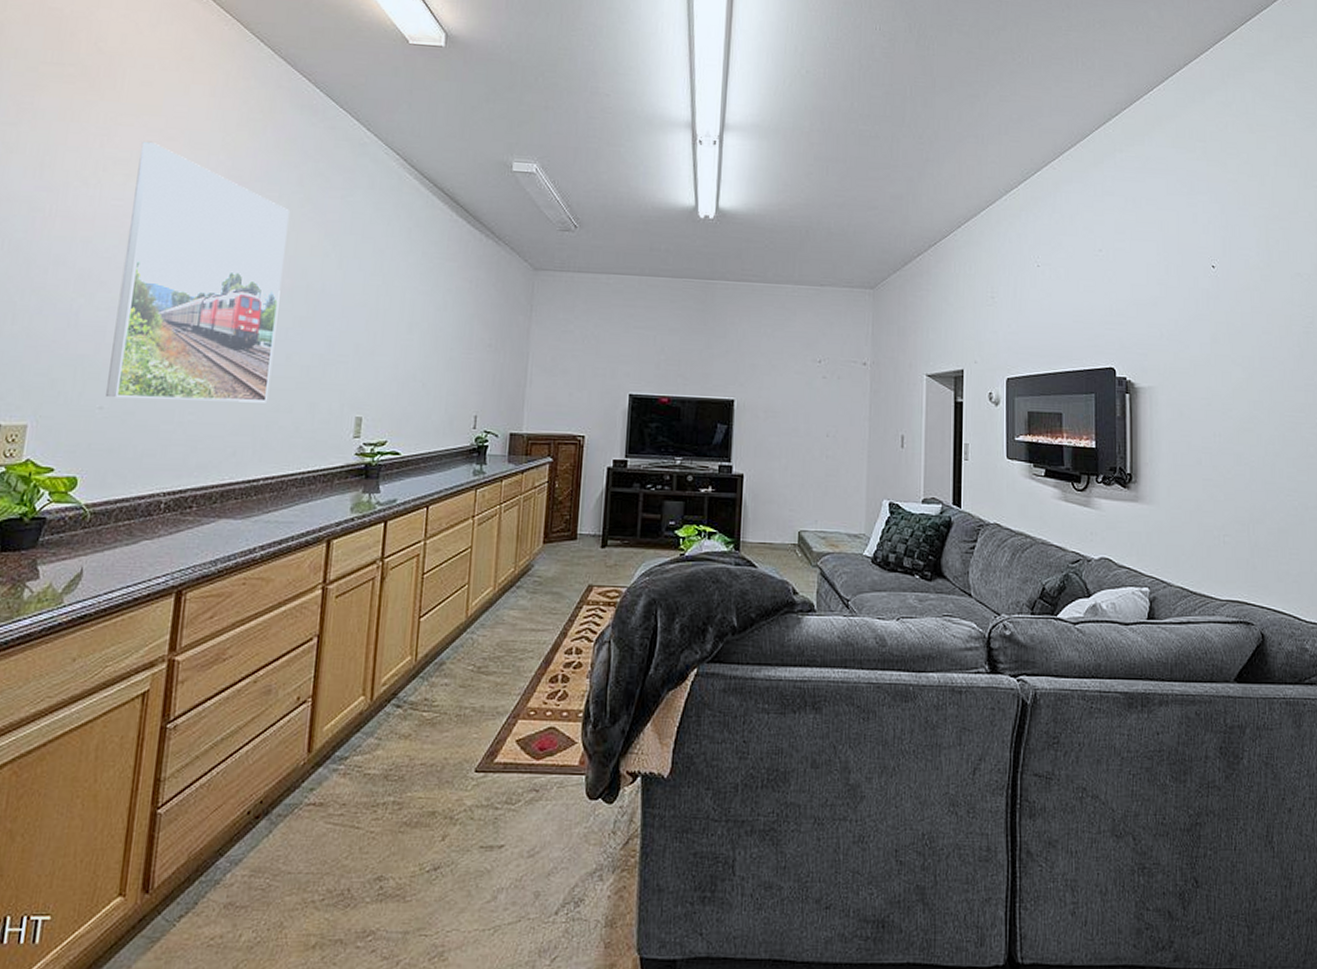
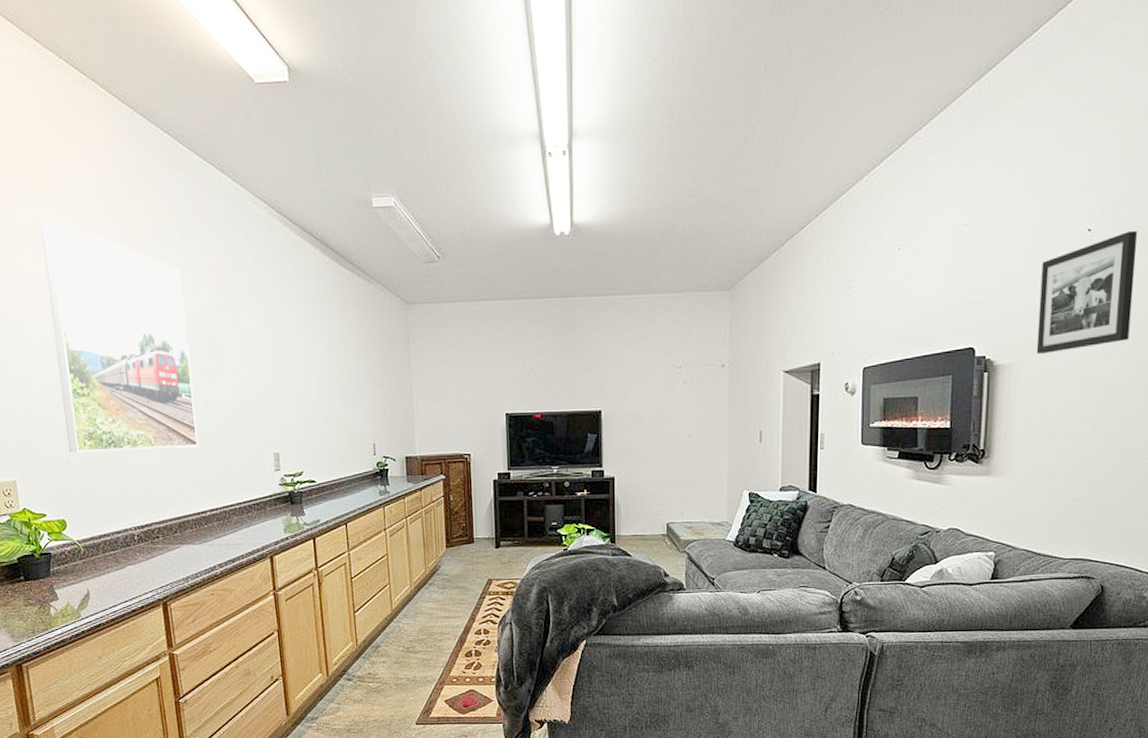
picture frame: none [1173,271,1260,380] -> present [1036,230,1138,354]

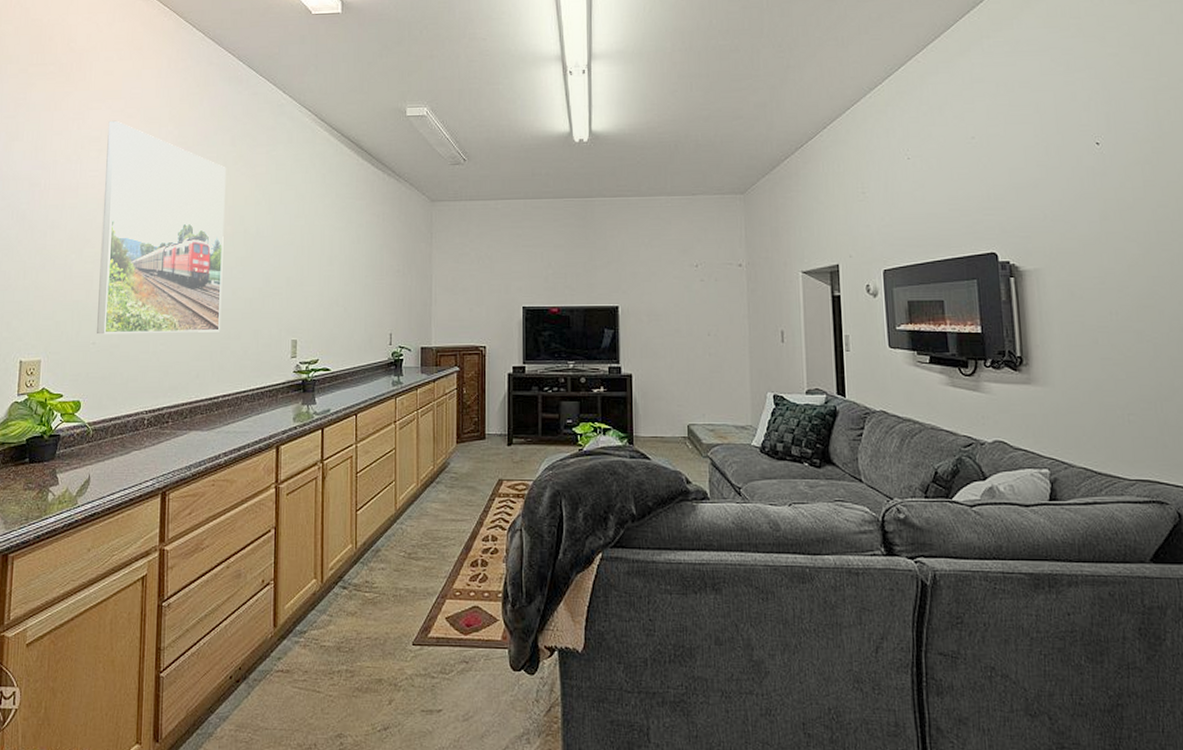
picture frame: present [1036,230,1138,354] -> none [1054,144,1158,260]

